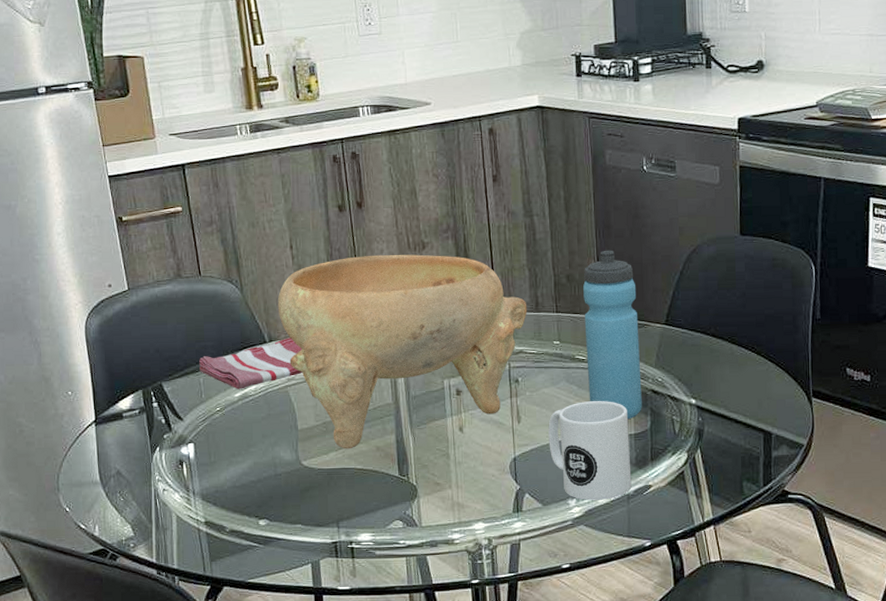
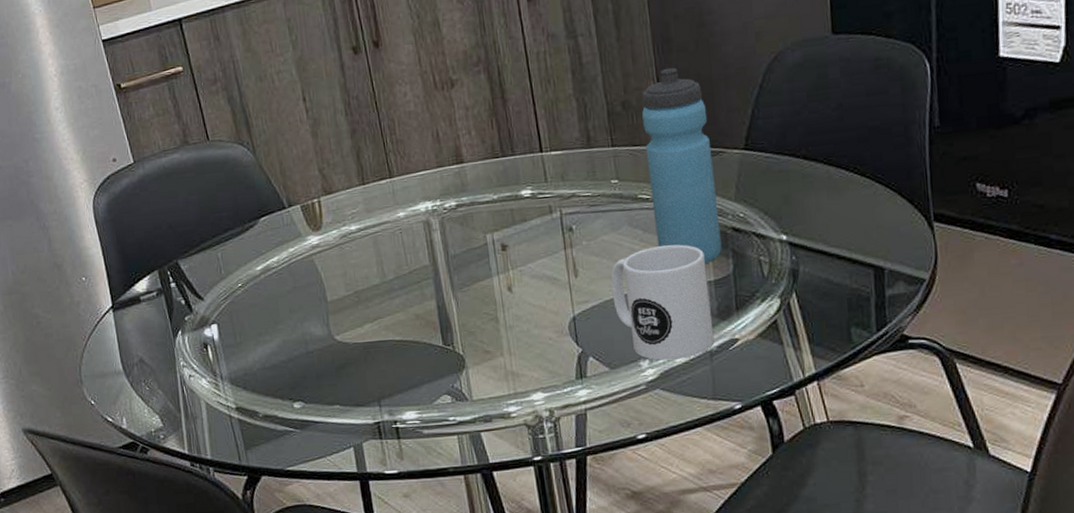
dish towel: present [199,337,303,389] -> none [215,200,327,262]
decorative bowl: present [277,254,528,449] -> none [294,92,578,320]

